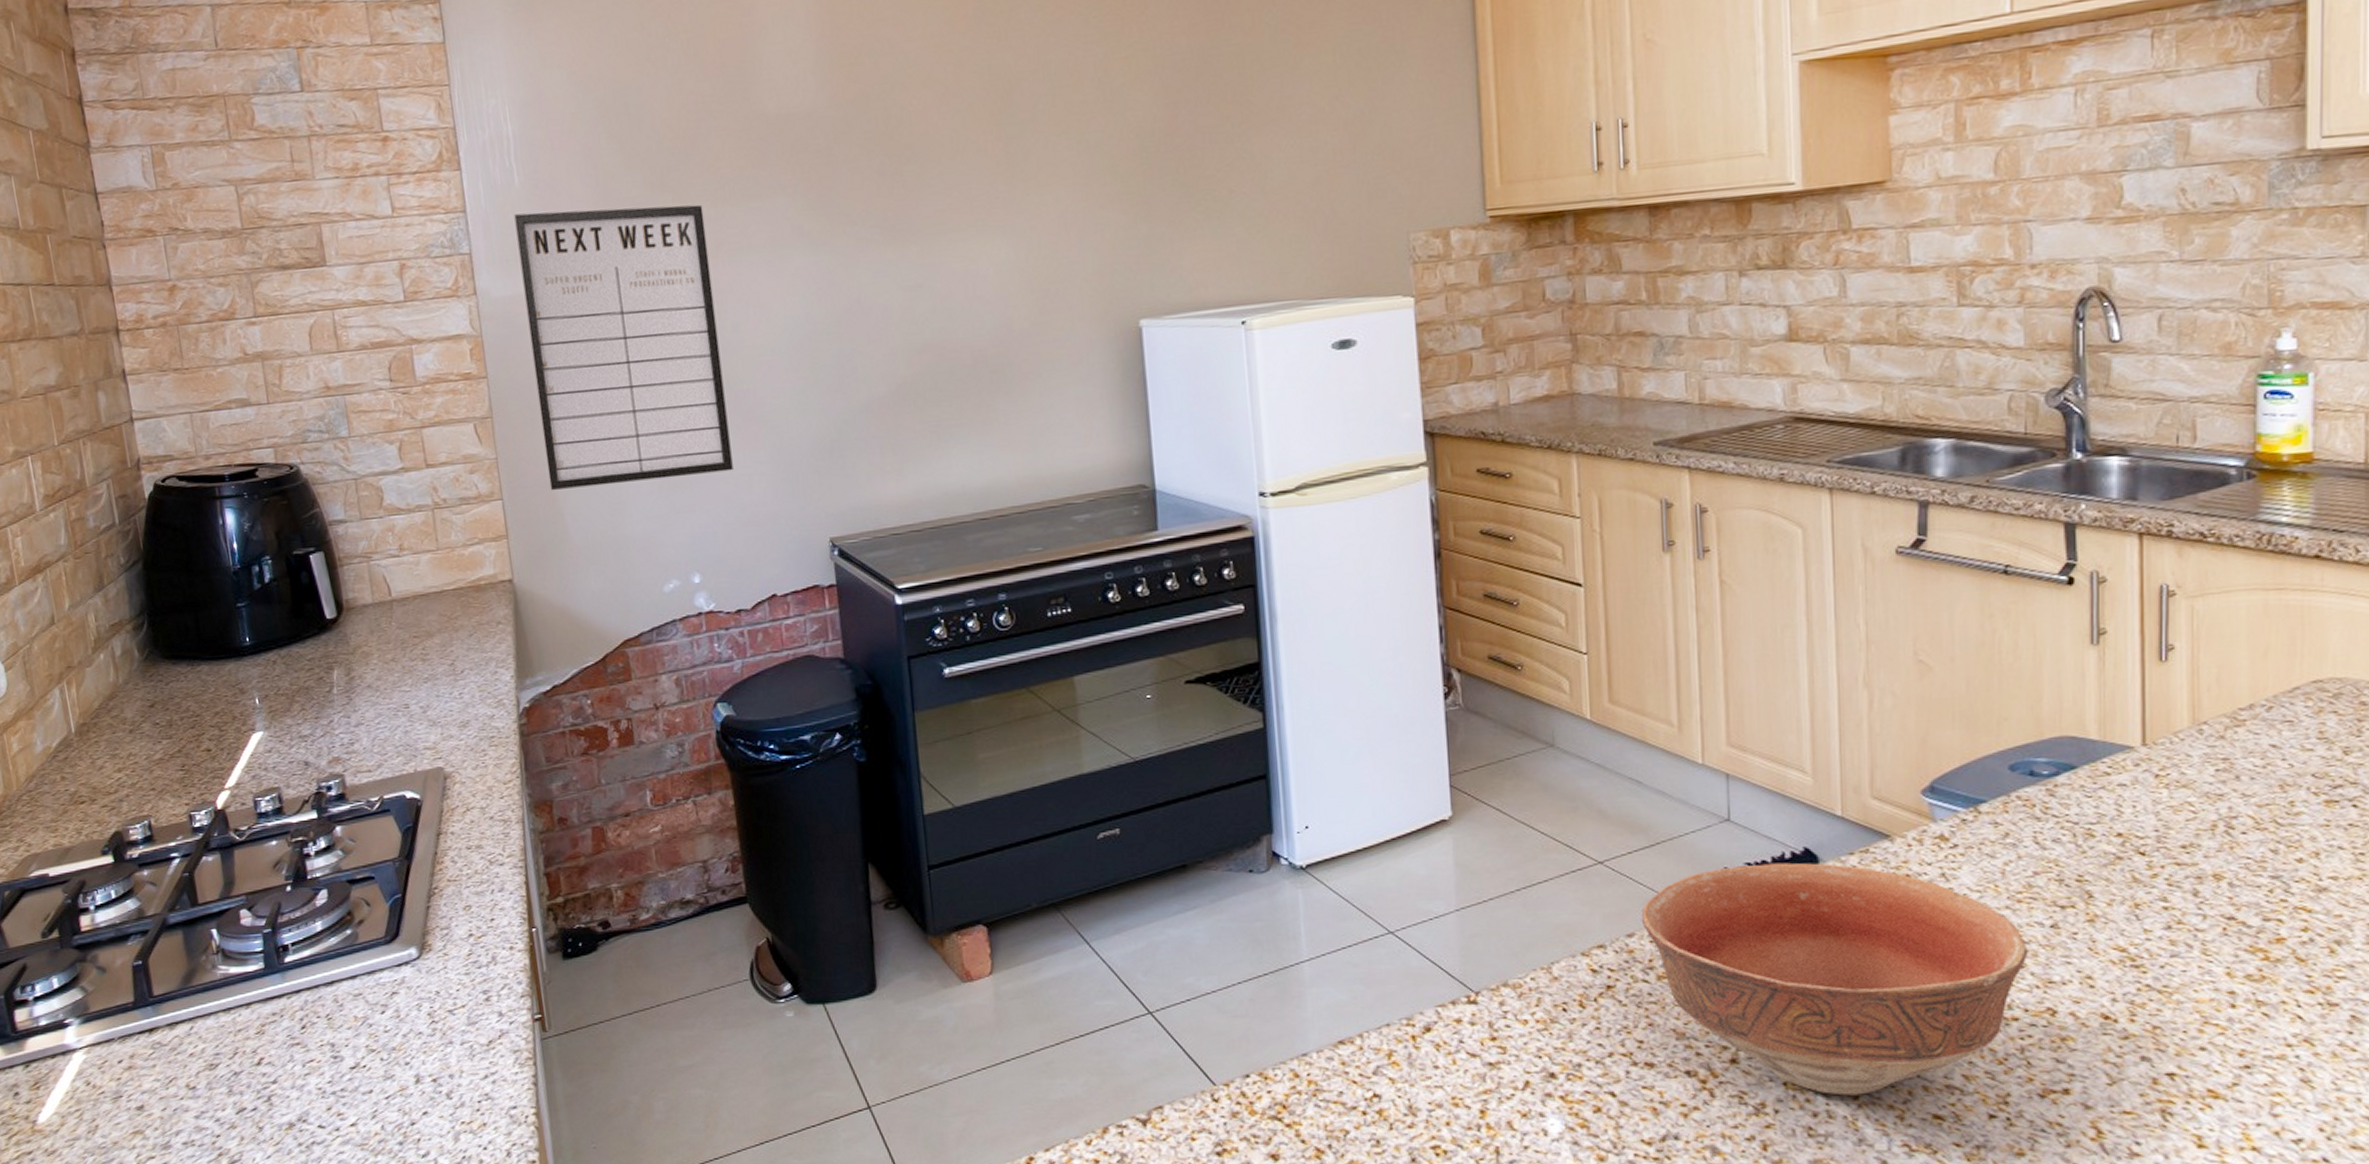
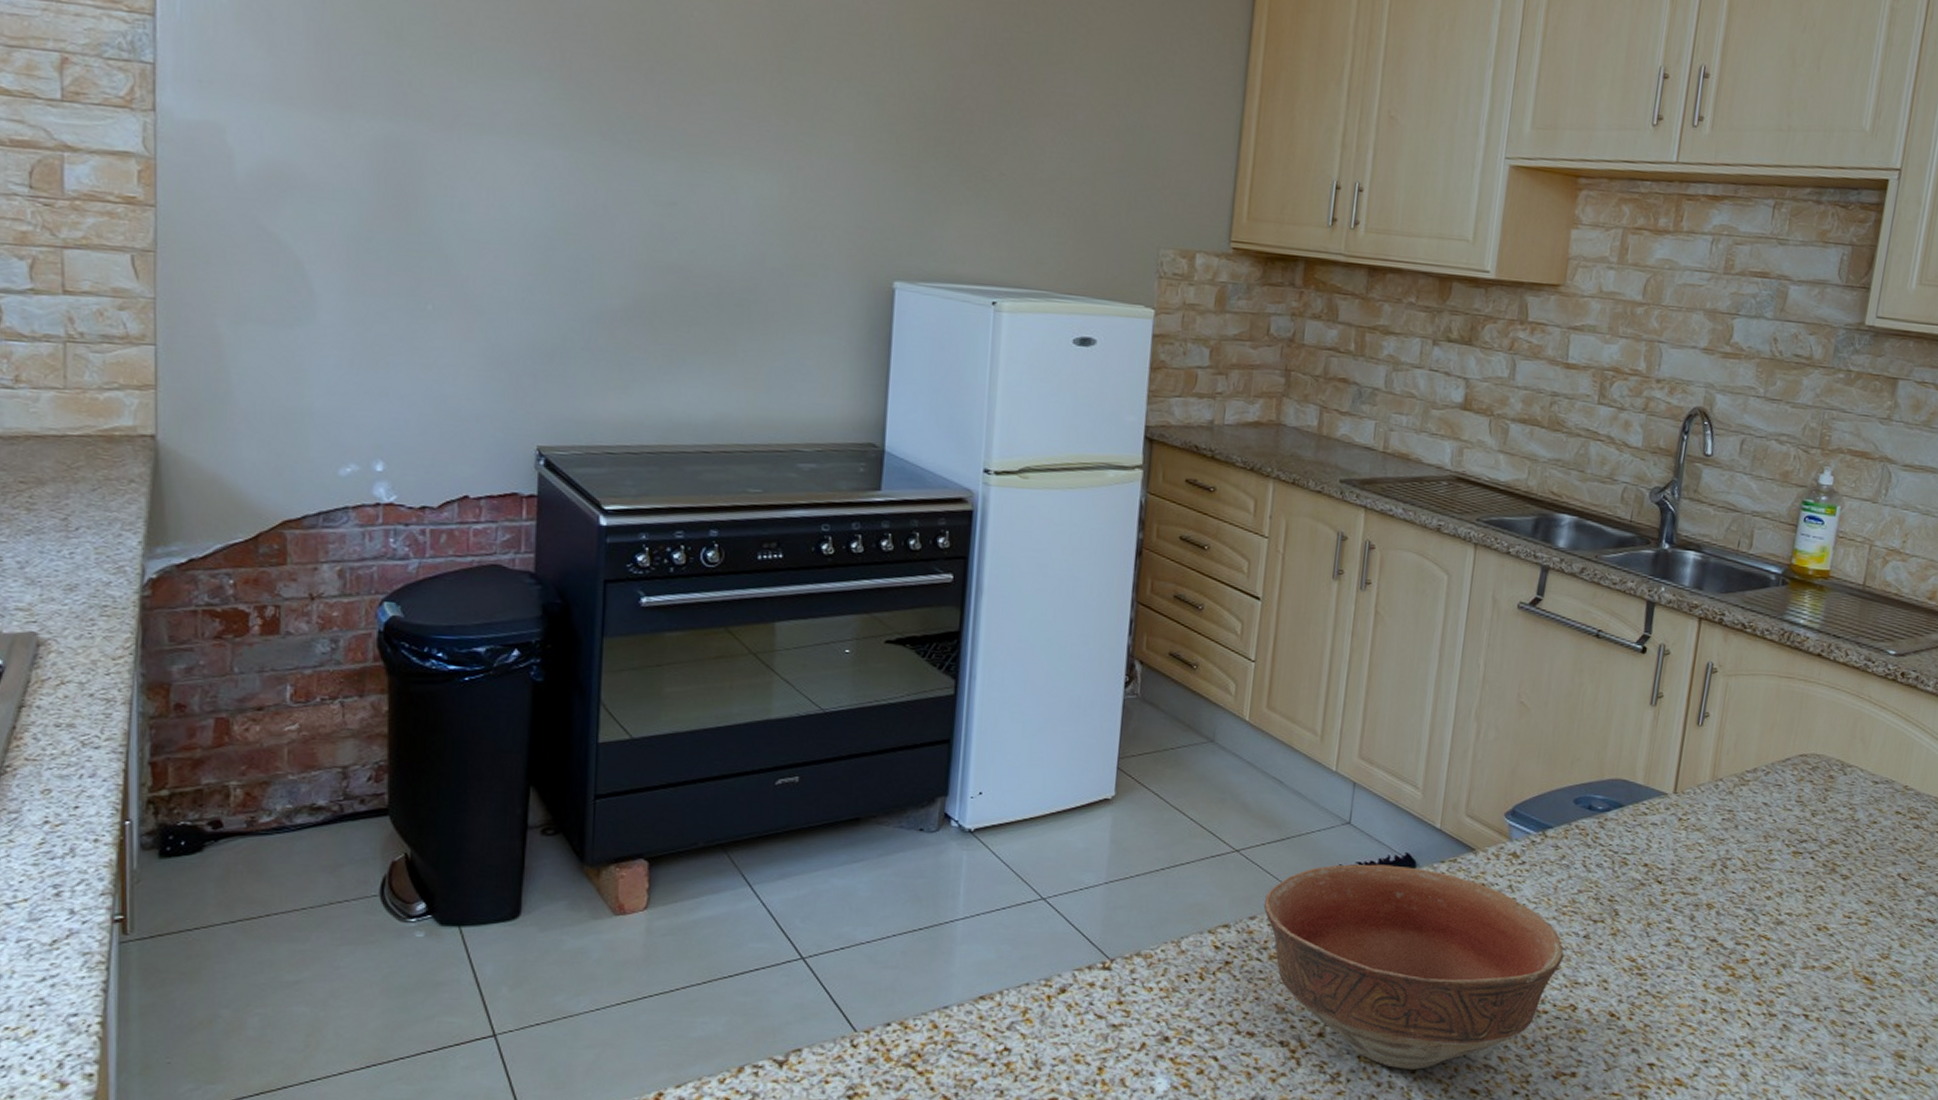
writing board: present [514,204,734,491] -> none [215,32,444,359]

